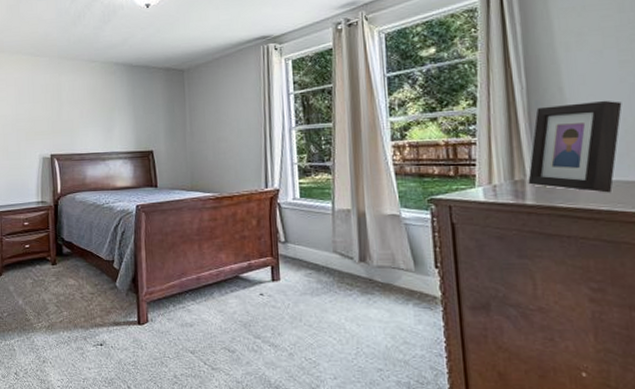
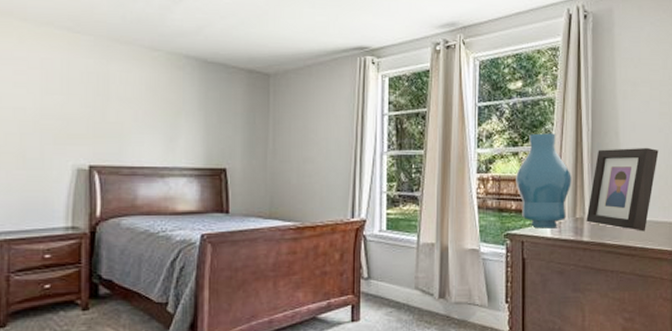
vase: none [436,95,506,193] -> present [516,133,572,229]

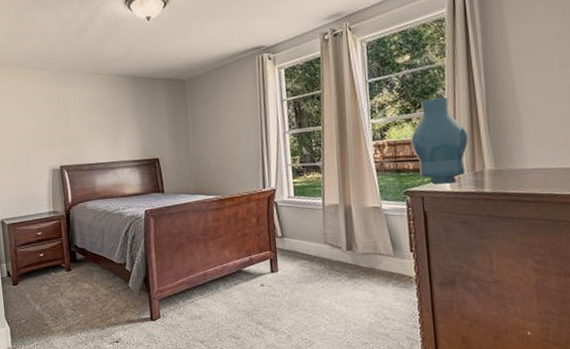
picture frame: present [586,147,659,232] -> none [486,98,562,179]

